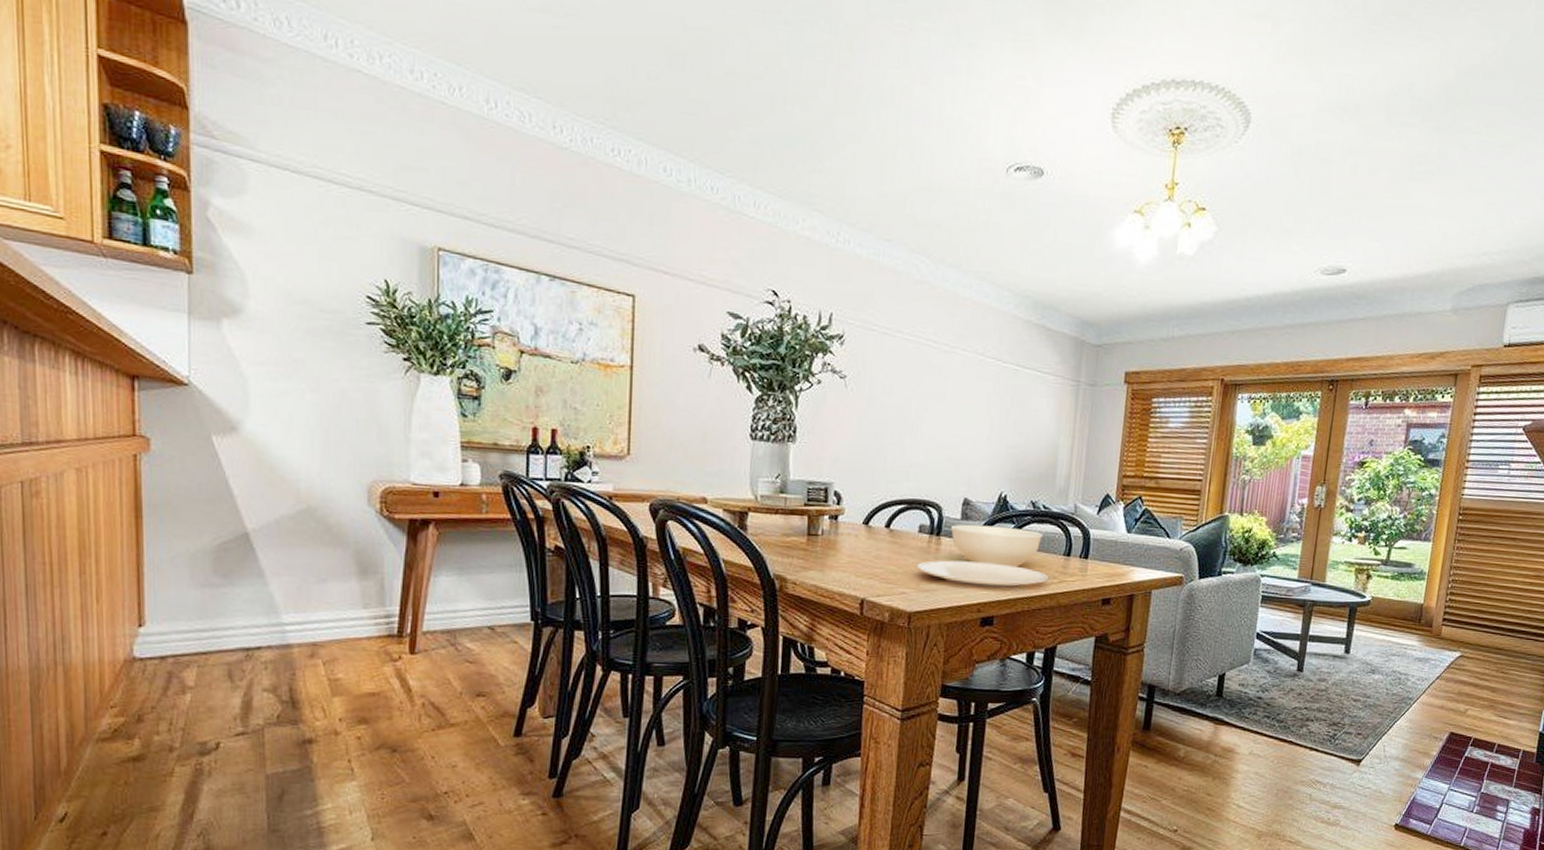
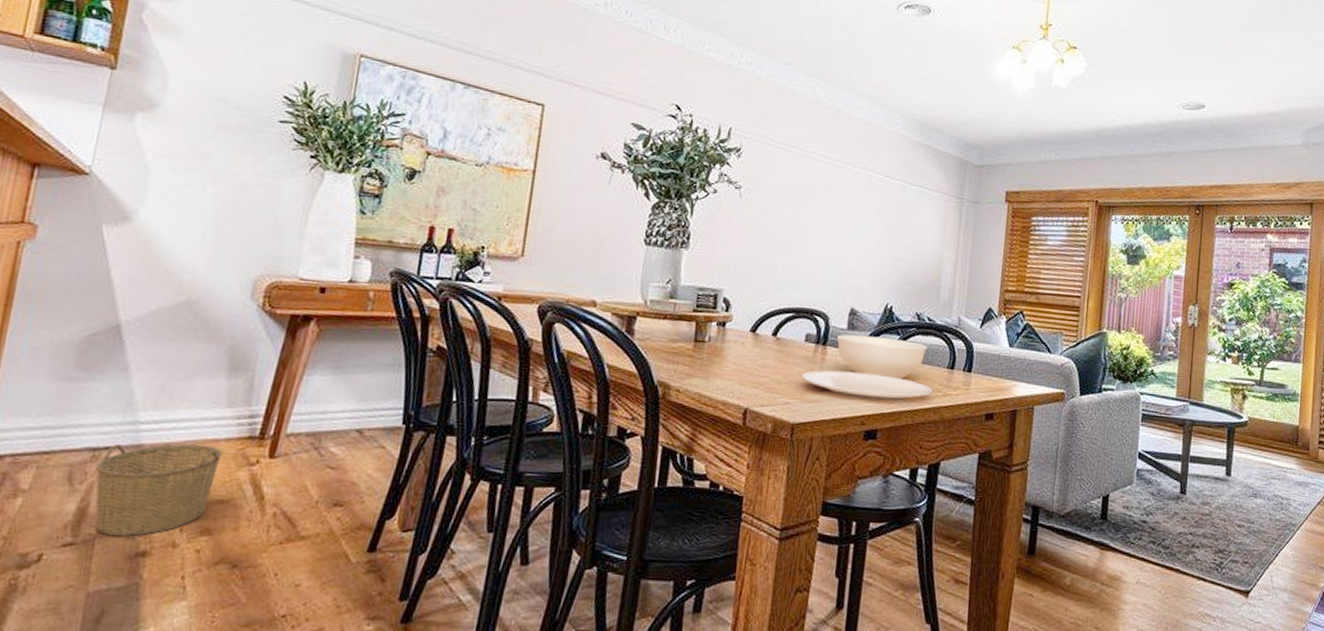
basket: none [253,642,365,727] -> present [94,443,222,537]

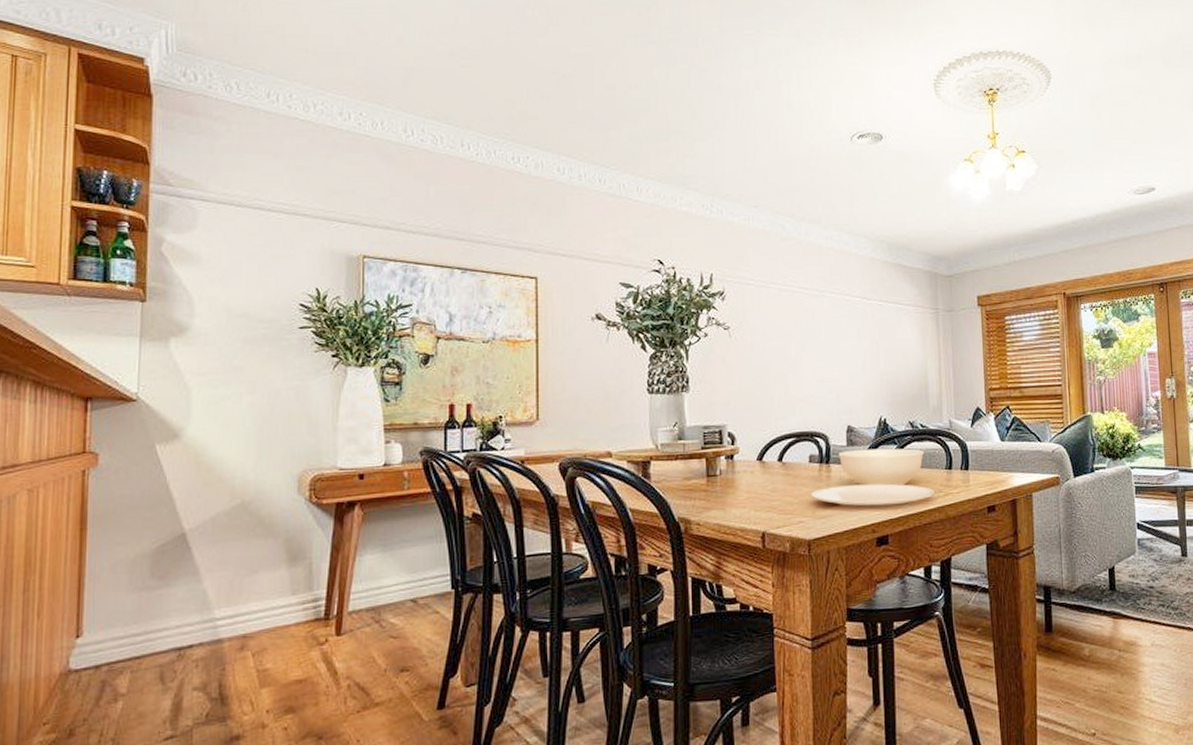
basket: present [94,443,222,537] -> none [184,631,293,725]

